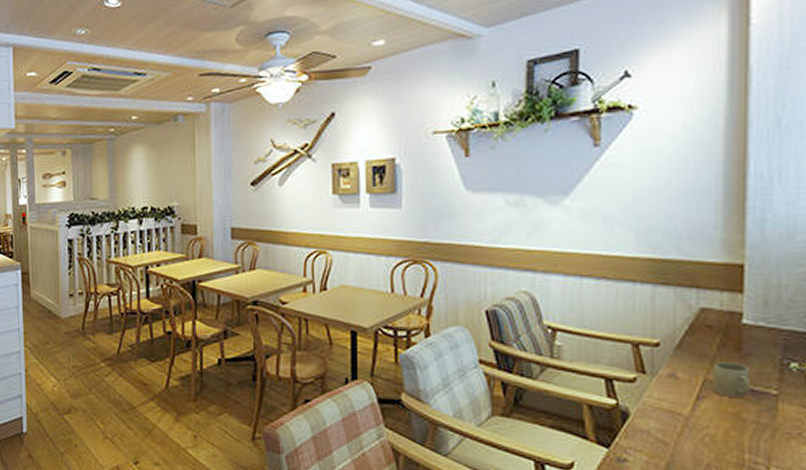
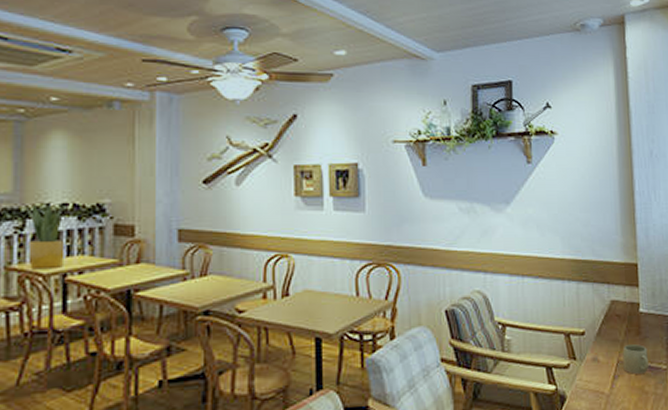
planter: none [118,207,147,261] -> present [25,203,65,268]

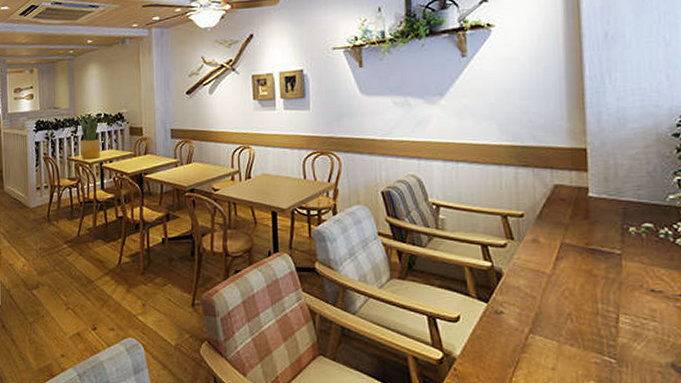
mug: present [622,344,649,375] -> none [567,228,600,258]

